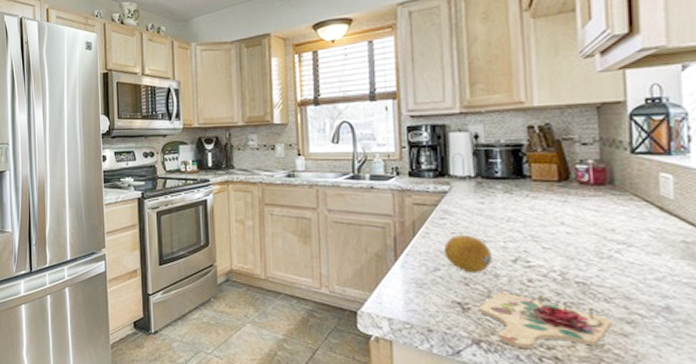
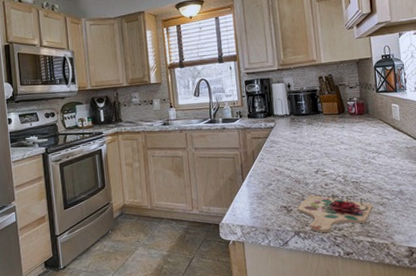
fruit: present [444,234,493,274] -> none [273,157,304,185]

